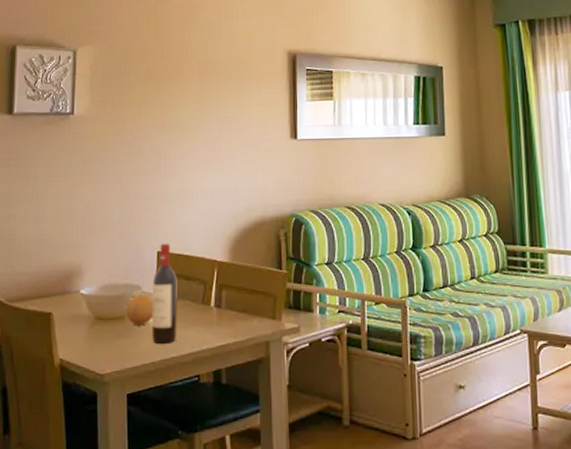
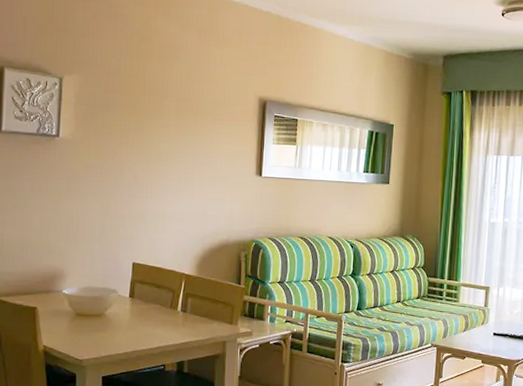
fruit: present [126,294,154,325] -> none [103,297,128,322]
wine bottle: present [151,243,177,345] -> none [124,256,150,339]

